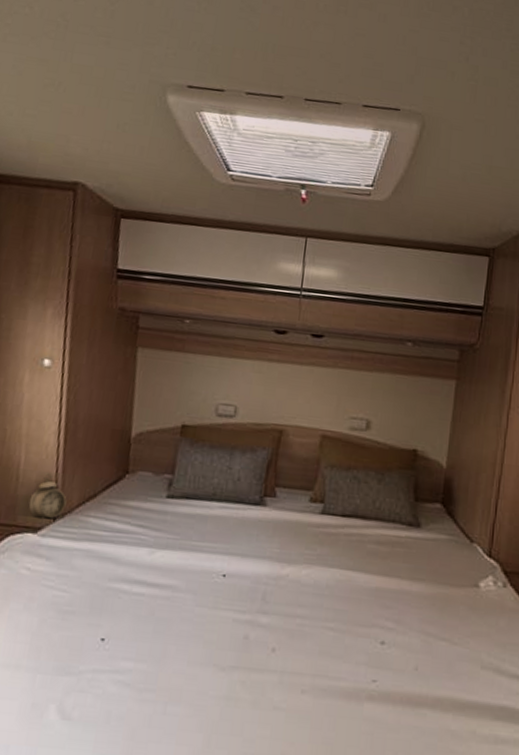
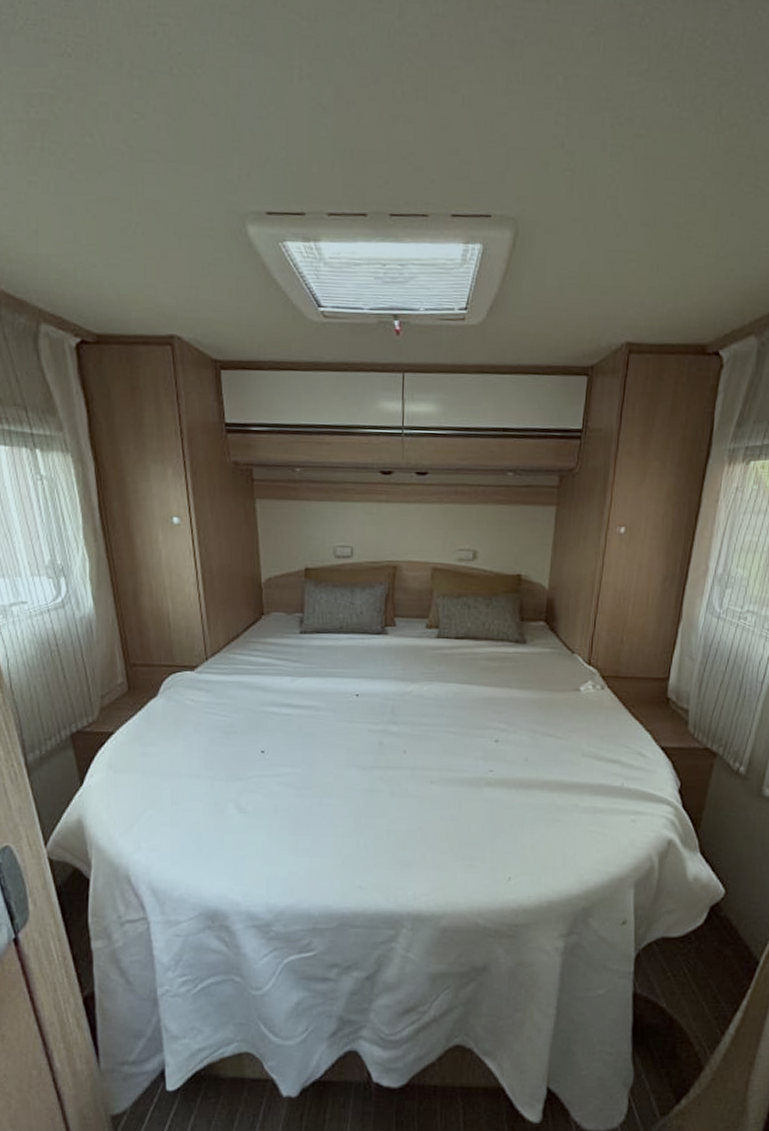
alarm clock: present [28,473,67,523] -> none [182,620,214,662]

